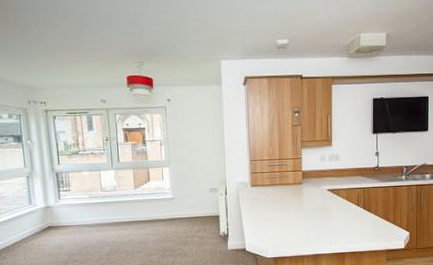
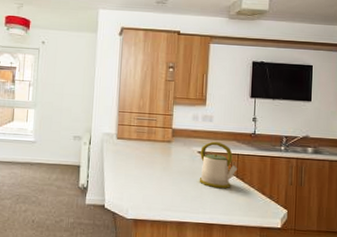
kettle: none [329,178,364,221] -> present [199,141,238,189]

